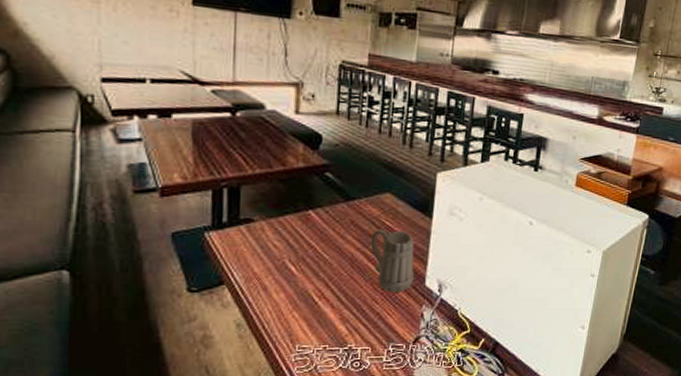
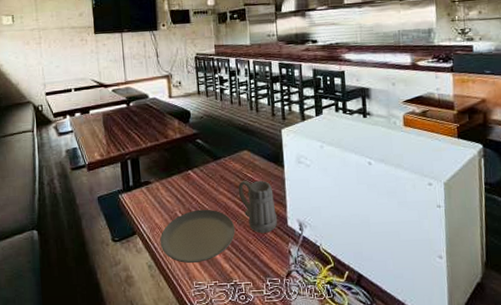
plate: none [256,259,360,322] -> present [160,209,235,263]

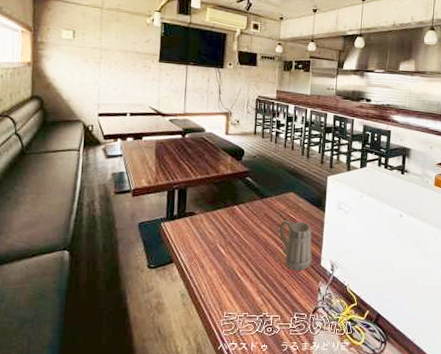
plate: present [160,209,235,263] -> none [196,244,272,294]

